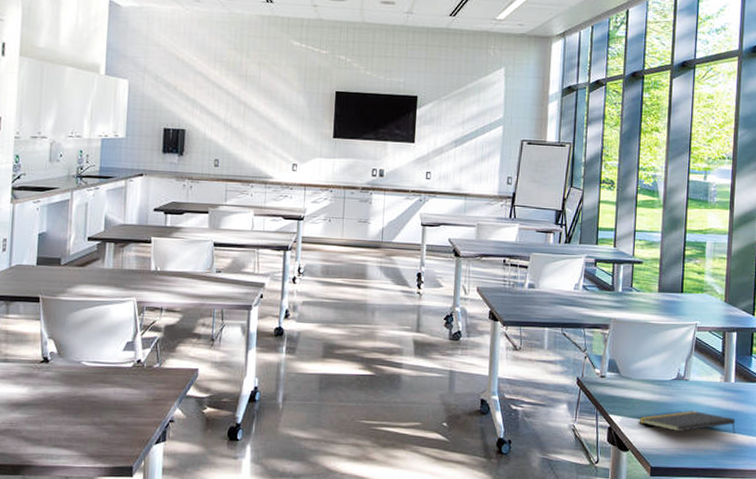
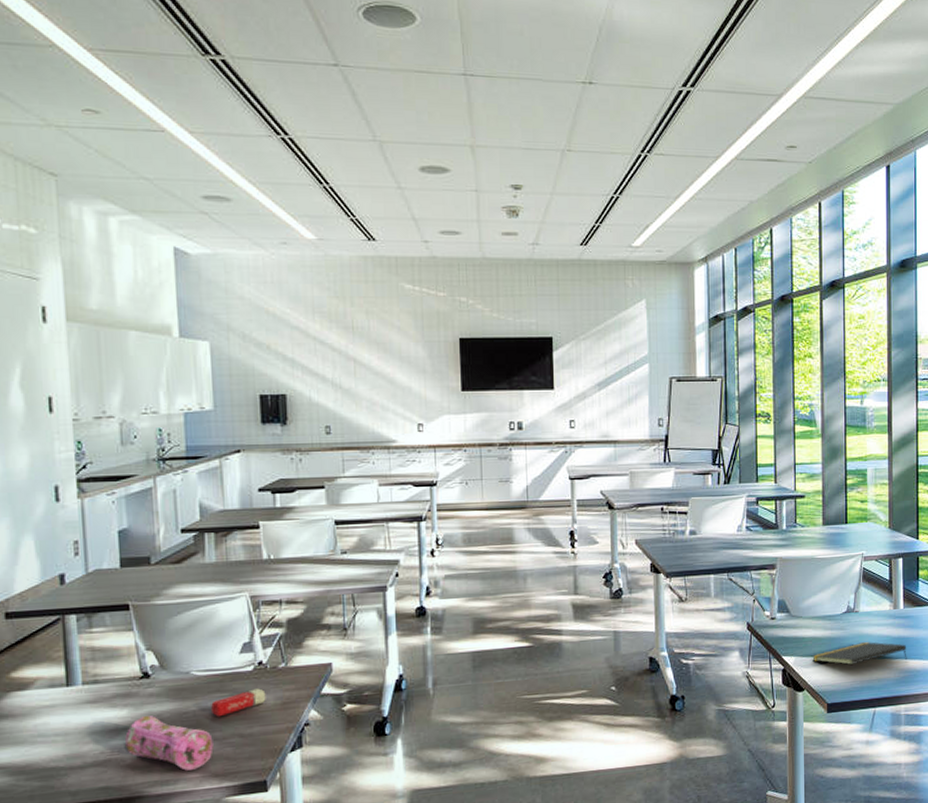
pencil case: none [21,396,93,448] -> present [124,716,214,771]
eraser: none [94,383,141,405] -> present [211,688,266,717]

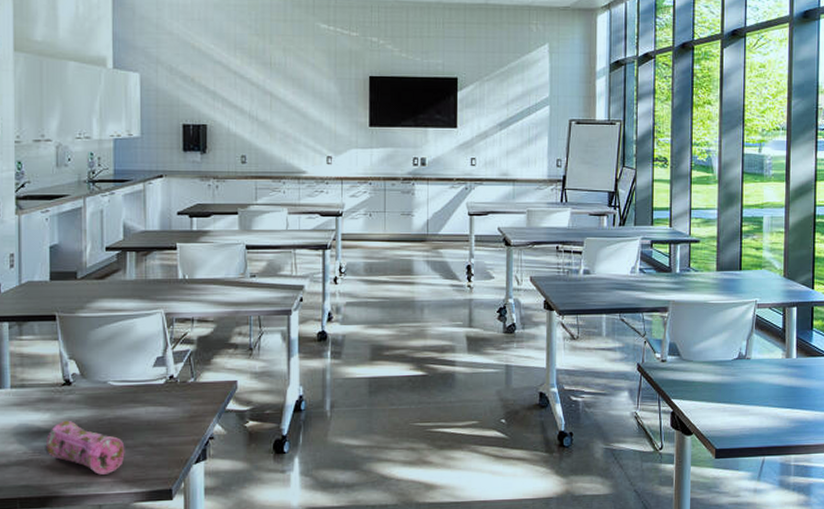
eraser: present [211,688,266,717] -> none [125,401,175,426]
notepad: present [811,642,907,666] -> none [701,390,799,412]

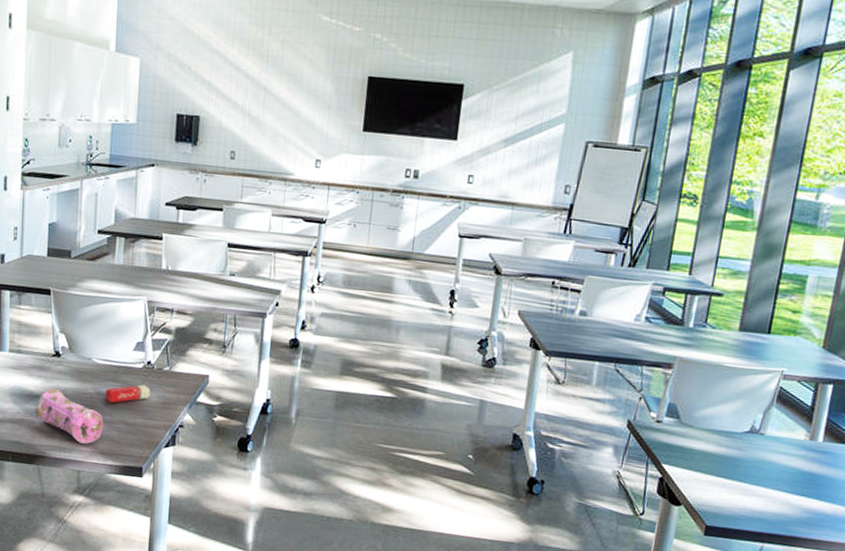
eraser: none [125,401,175,426] -> present [105,384,151,404]

